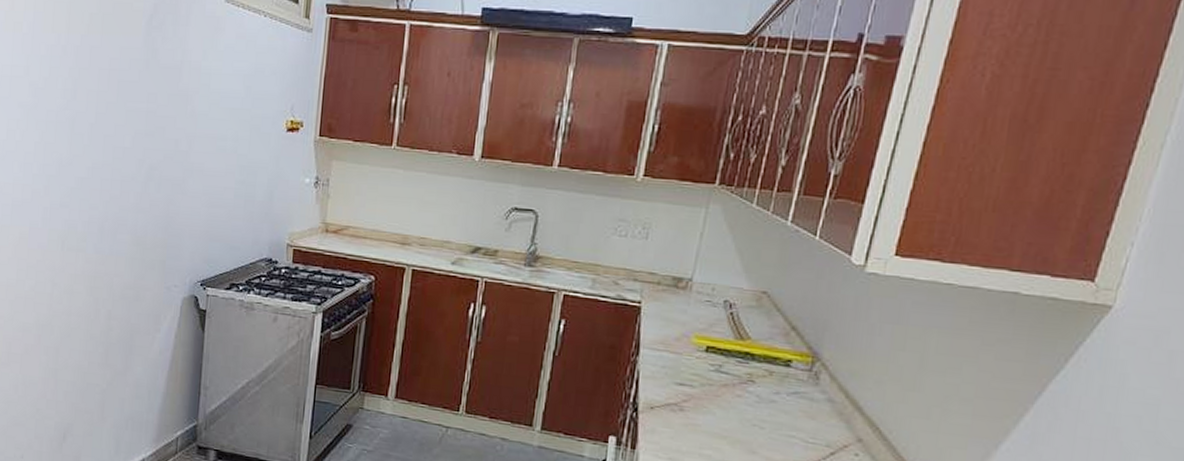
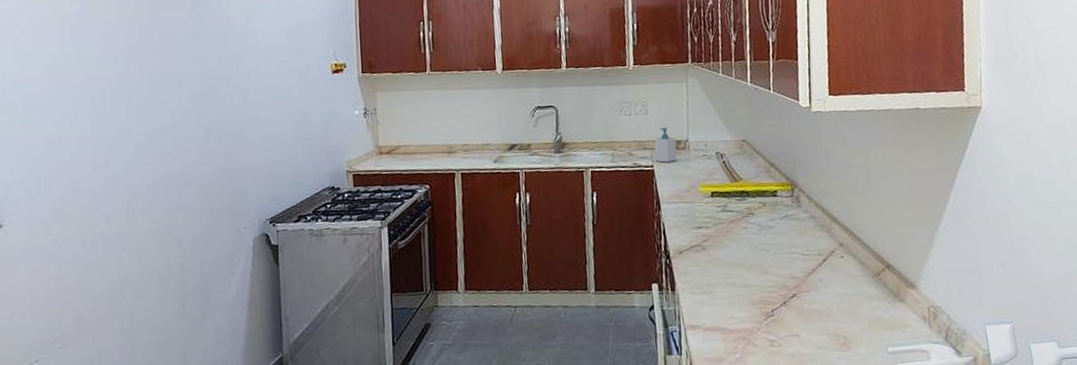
soap bottle: none [645,258,677,302] -> present [654,126,677,163]

